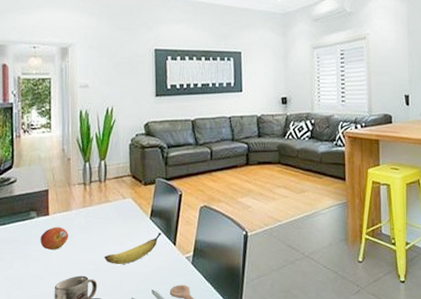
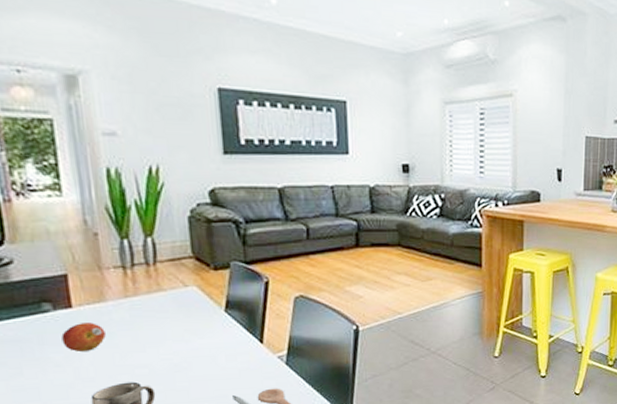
banana: present [104,232,162,264] -> none [162,327,243,367]

